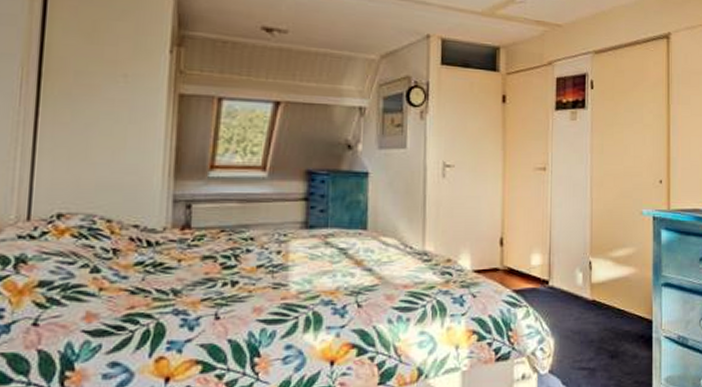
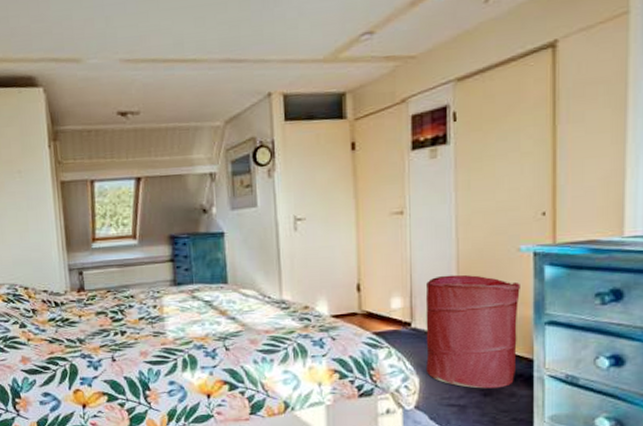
laundry hamper: none [561,234,642,351] -> present [425,274,520,389]

